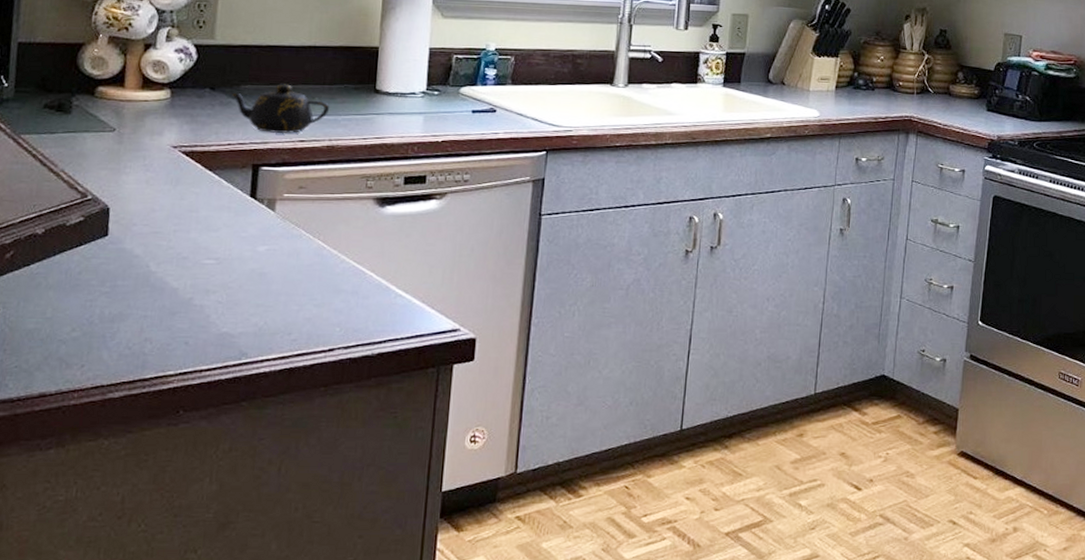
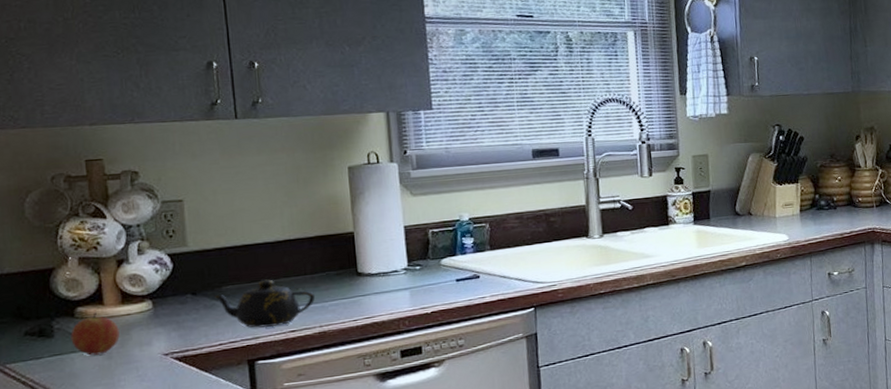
fruit: none [86,93,135,138] -> present [71,311,120,356]

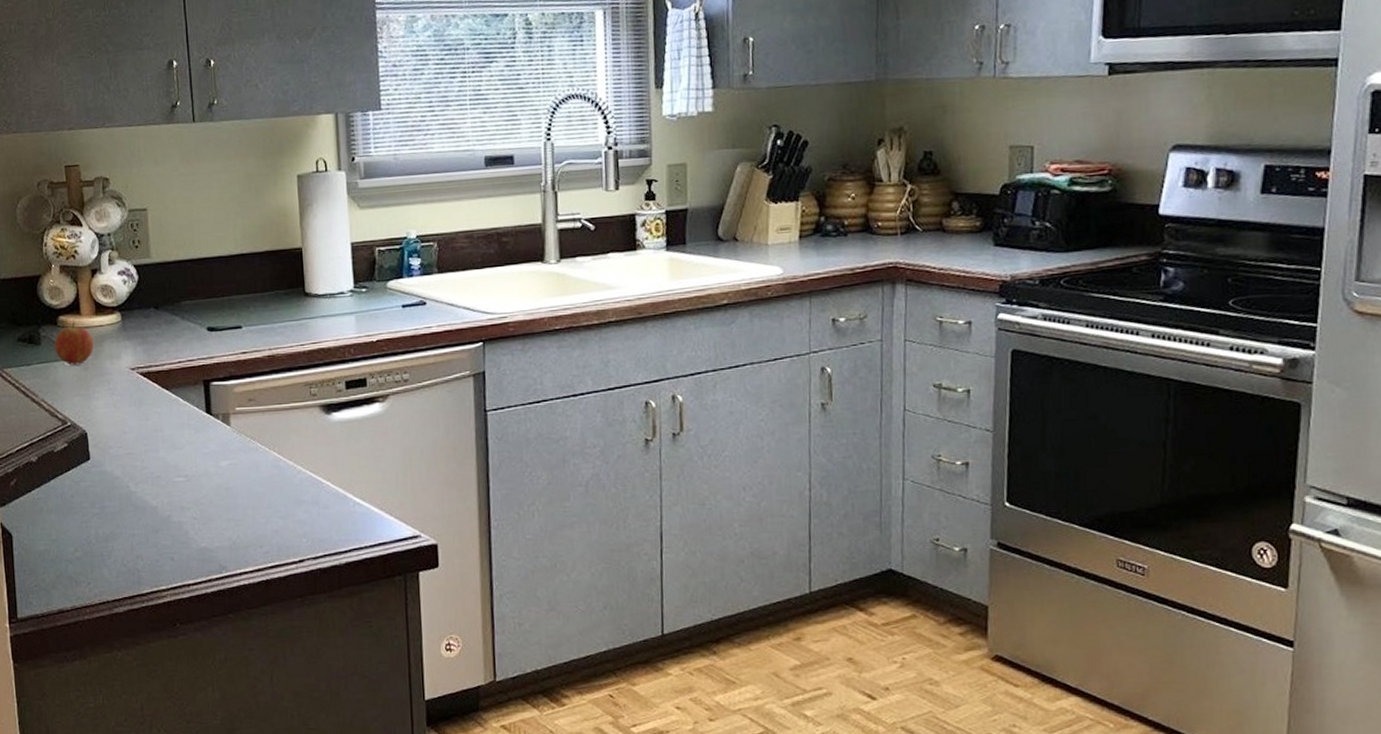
teapot: present [211,279,316,328] -> none [171,296,265,347]

